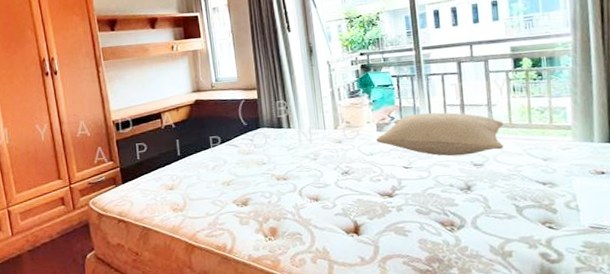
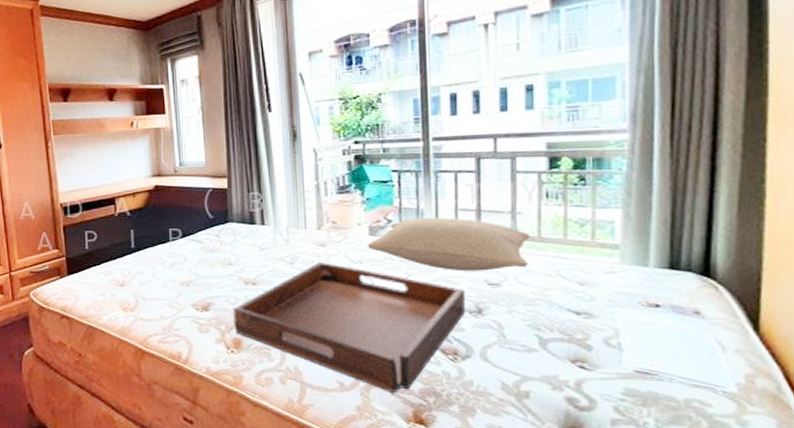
serving tray: none [268,156,458,262] -> present [233,261,466,392]

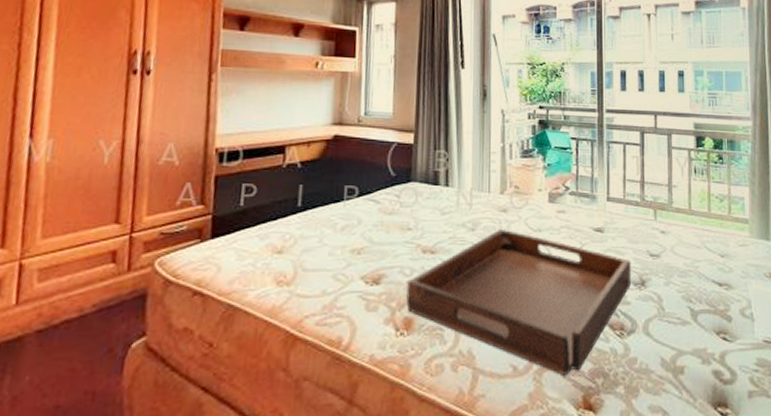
pillow: present [368,217,530,272] -> none [547,186,683,242]

